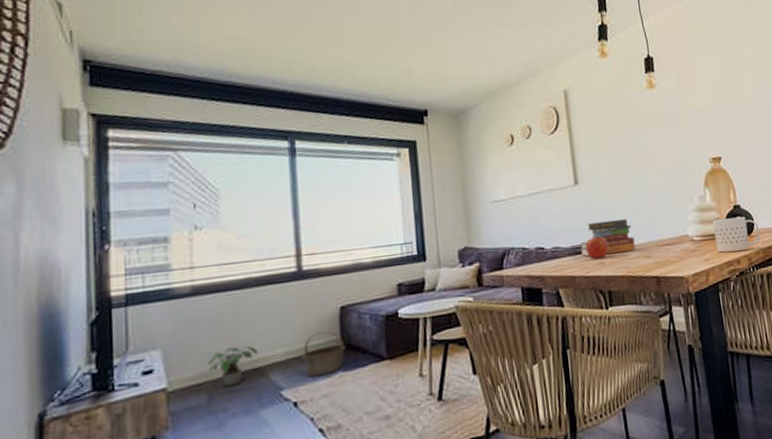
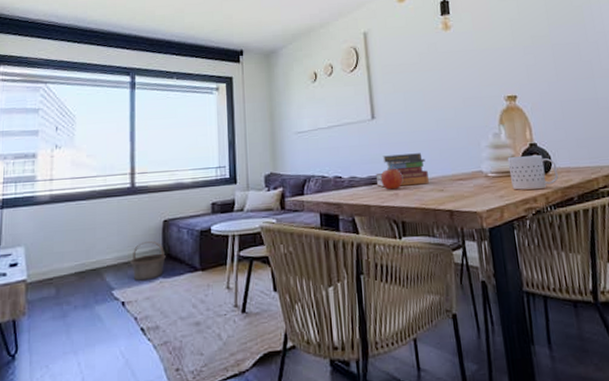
potted plant: present [209,346,259,389] -> none [59,249,97,285]

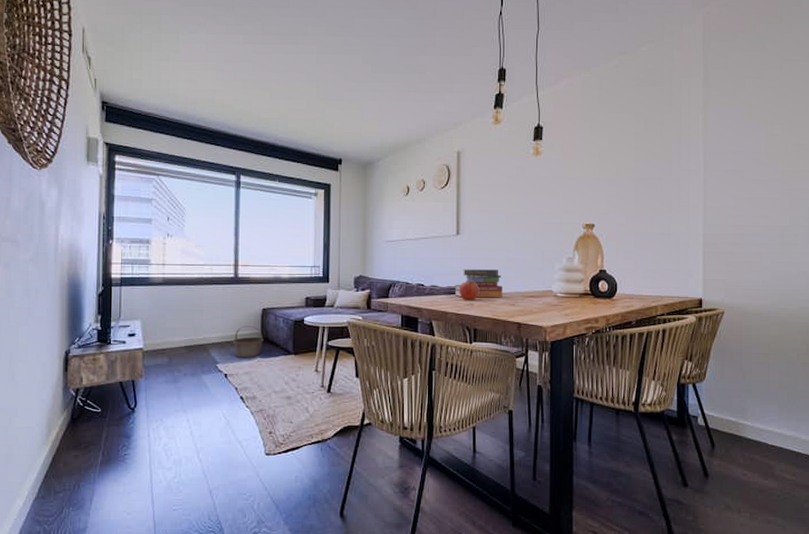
mug: present [507,155,559,191] -> none [577,281,621,312]

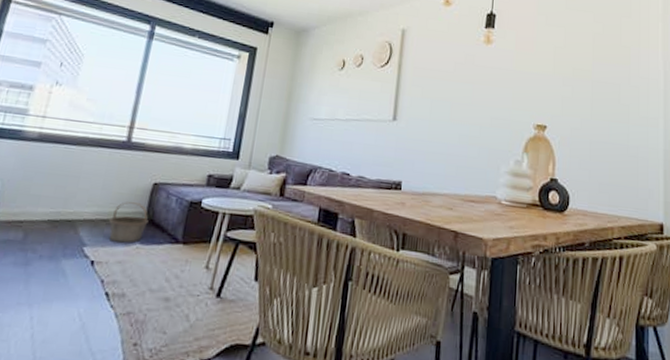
books: present [454,269,502,298] -> none [384,161,440,200]
fruit: present [459,279,480,300] -> none [389,174,414,199]

